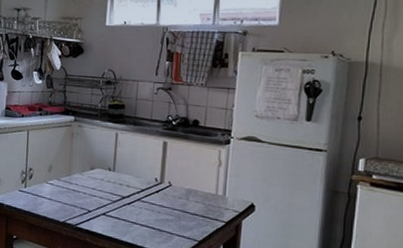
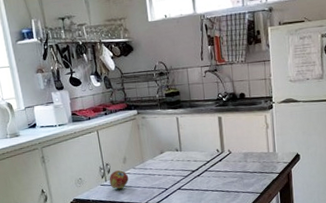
fruit: none [28,178,51,200] -> present [109,170,129,189]

